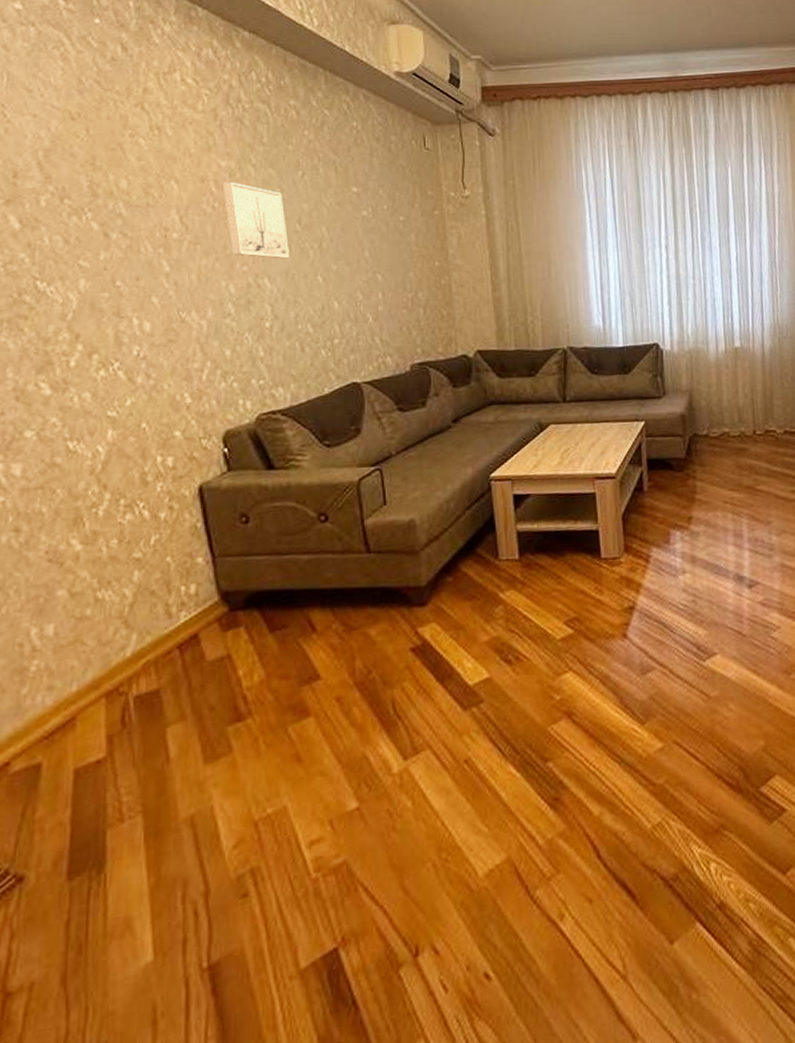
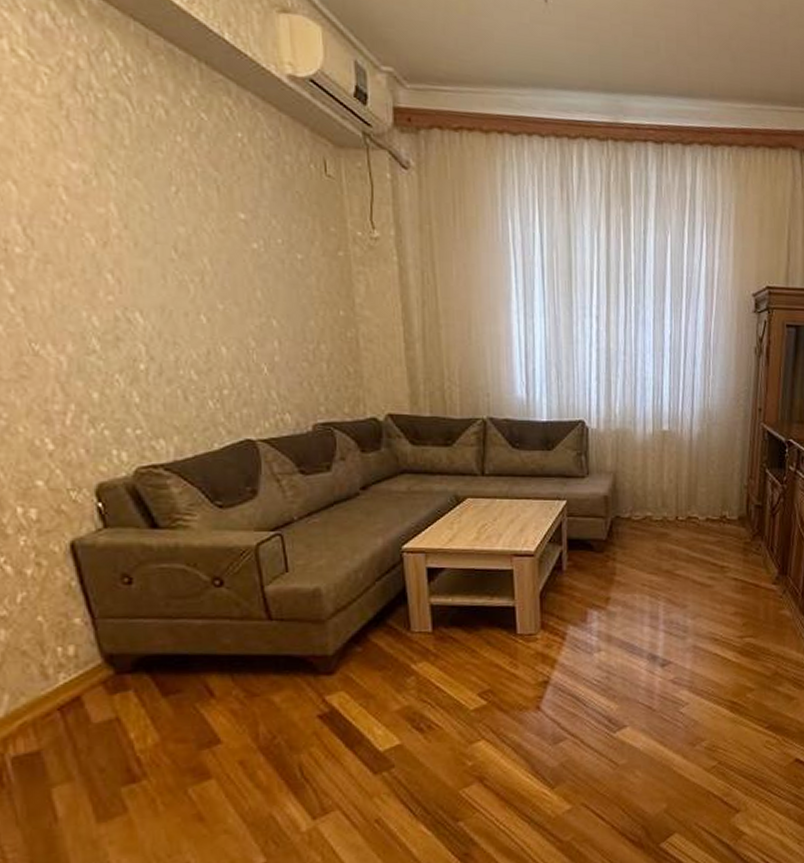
wall art: present [222,182,289,259] -> none [74,190,165,291]

